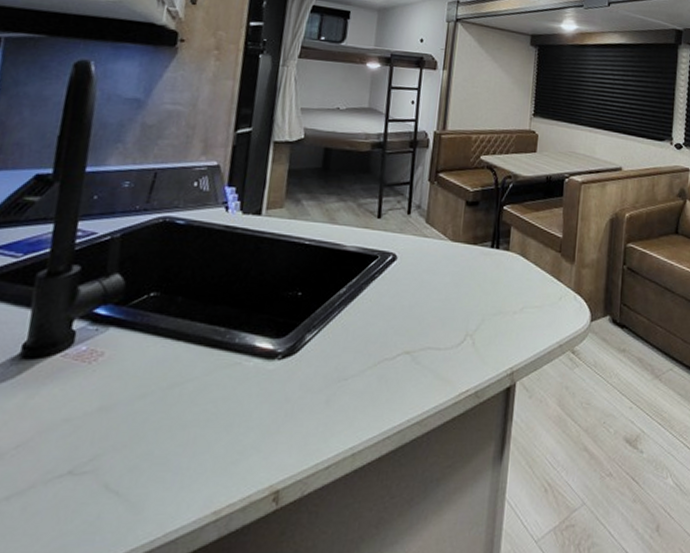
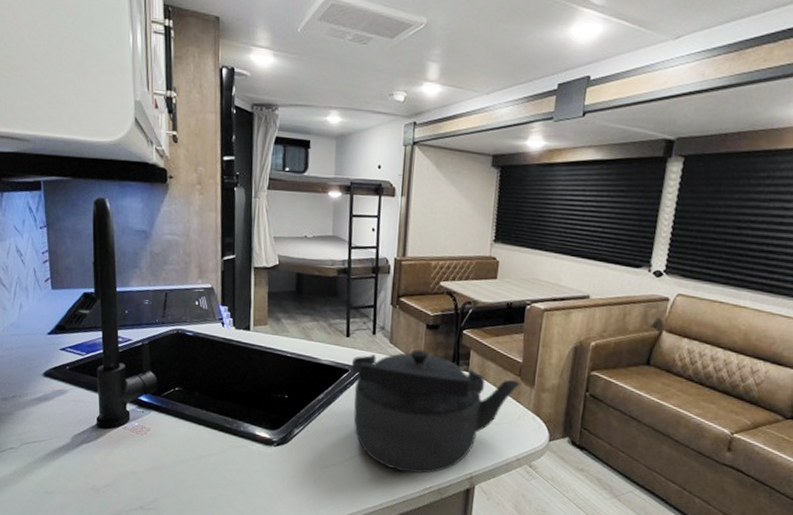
kettle: none [380,229,560,376] -> present [351,349,520,474]

